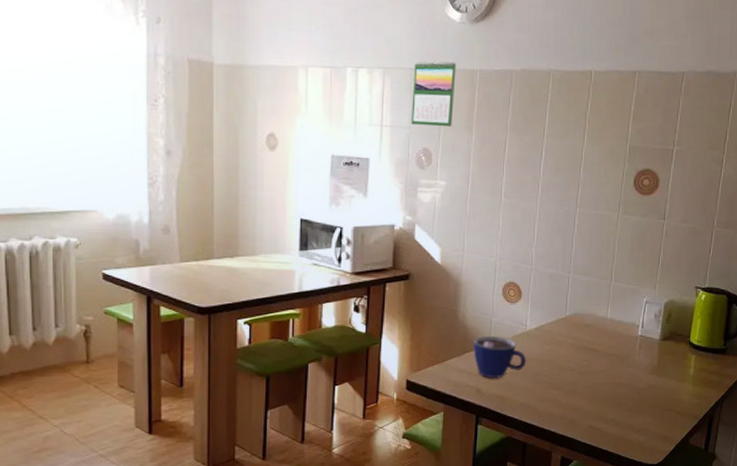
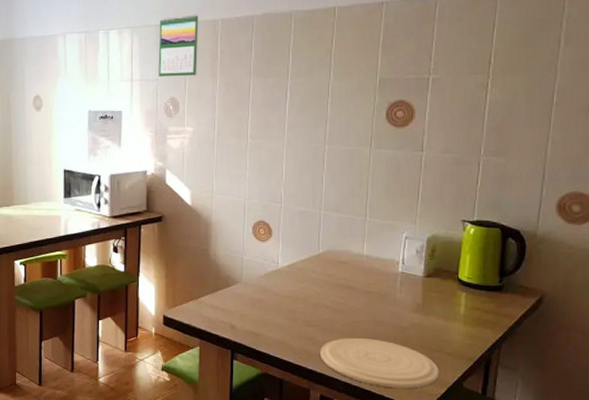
cup: present [473,335,527,378] -> none [226,273,280,315]
plate: none [563,400,670,447] -> present [320,338,439,388]

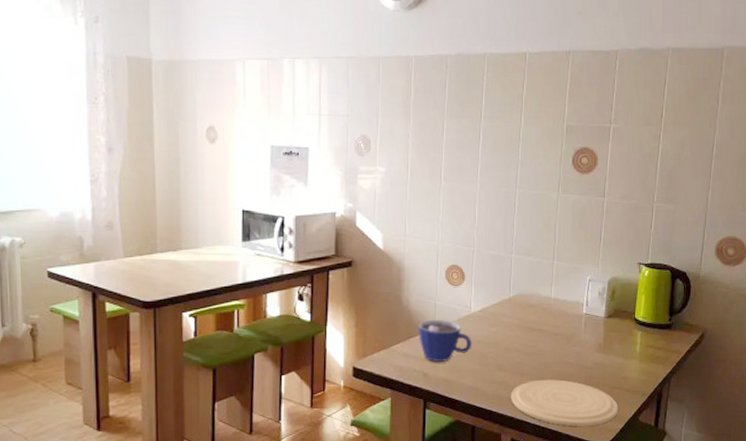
calendar: present [158,14,199,77] -> none [349,48,392,114]
cup: none [226,273,280,315] -> present [418,319,473,362]

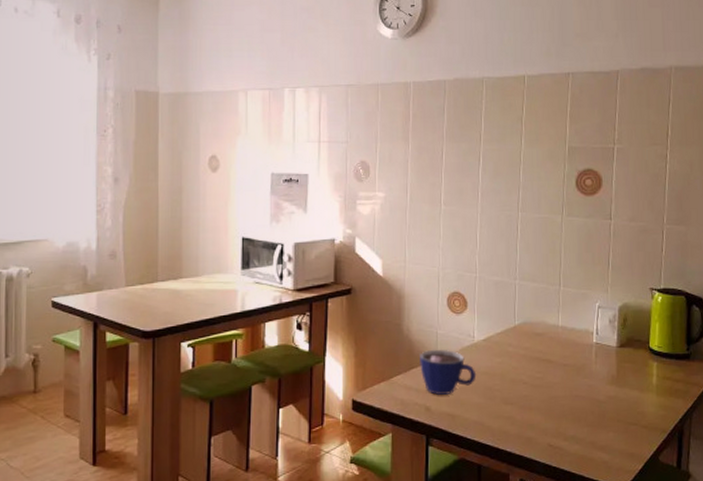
plate: present [511,379,618,426] -> none [519,414,636,467]

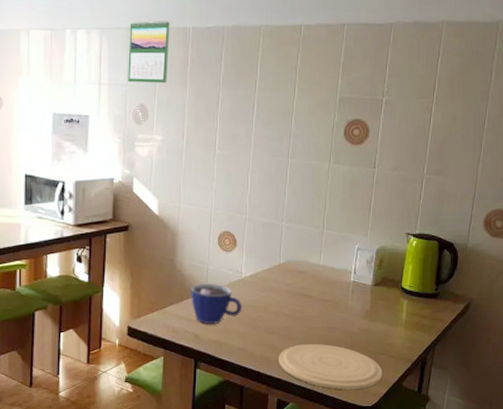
calendar: none [348,75,390,139] -> present [128,20,170,84]
plate: none [519,414,636,467] -> present [279,344,383,389]

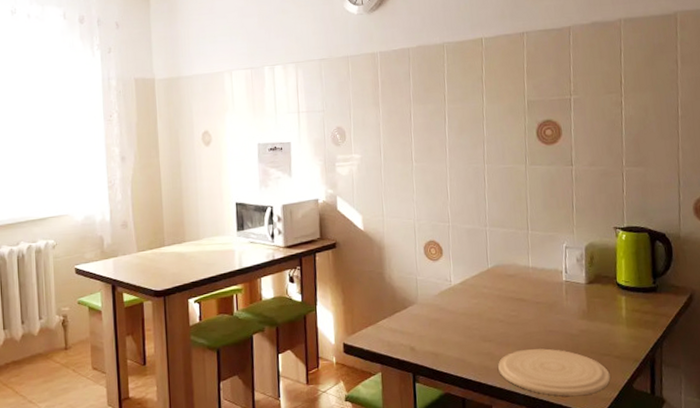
calendar: present [128,20,170,84] -> none [321,48,361,107]
cup: present [191,283,243,324] -> none [402,293,456,336]

